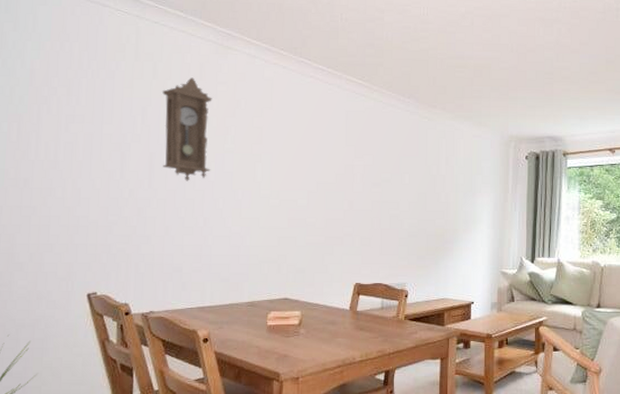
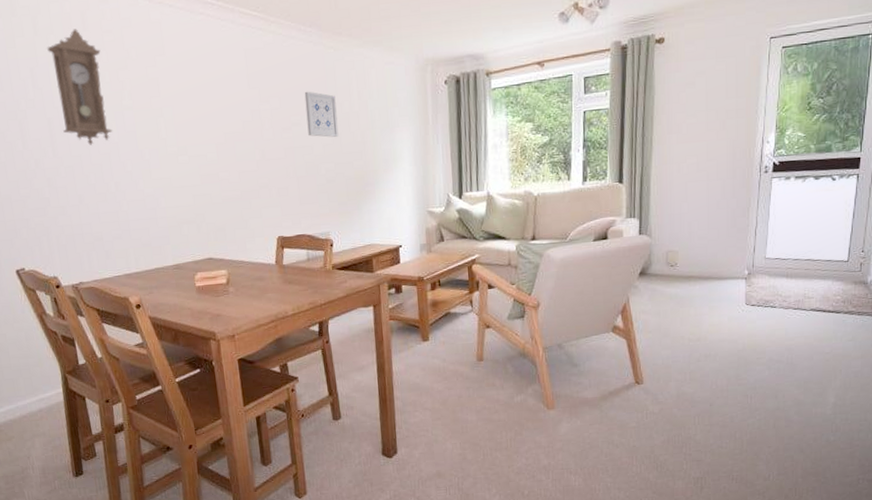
wall art: none [396,153,425,196] -> present [304,91,339,137]

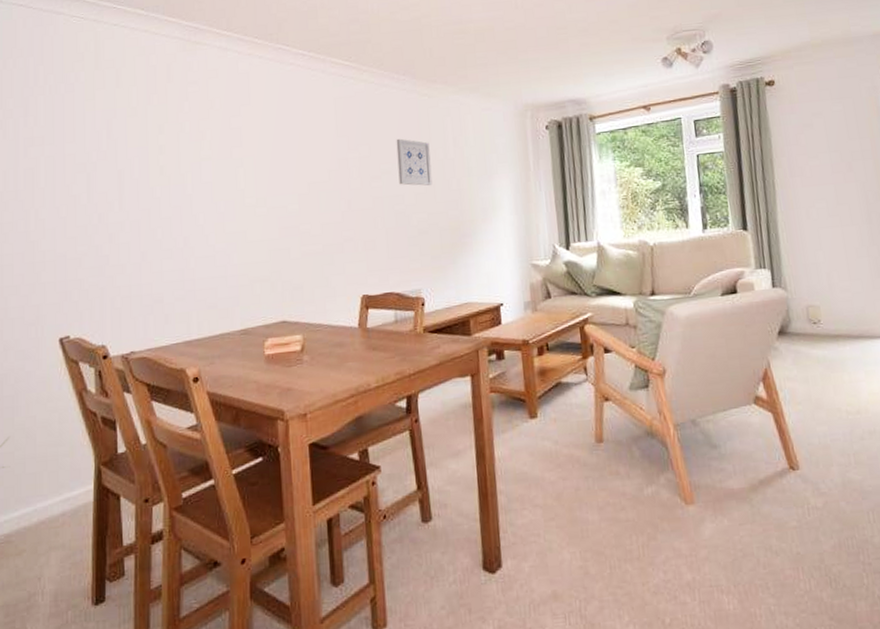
pendulum clock: present [47,29,113,145] -> none [127,80,188,198]

